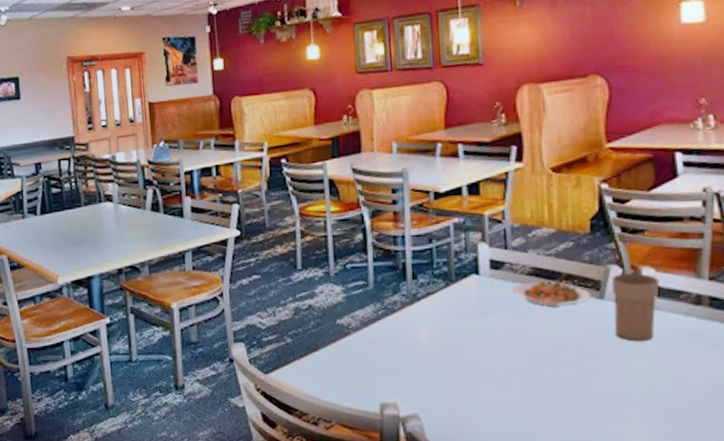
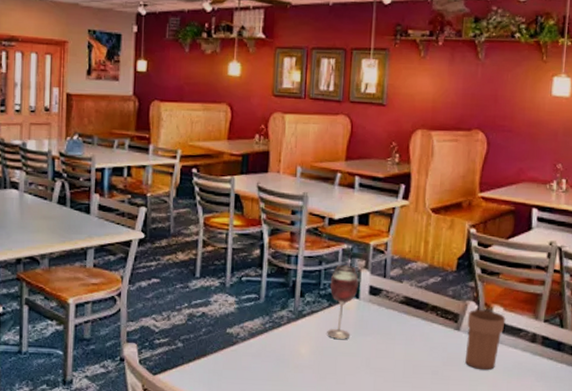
wineglass: none [443,240,477,320] -> present [327,265,359,339]
salad: present [512,280,592,306] -> none [385,309,450,333]

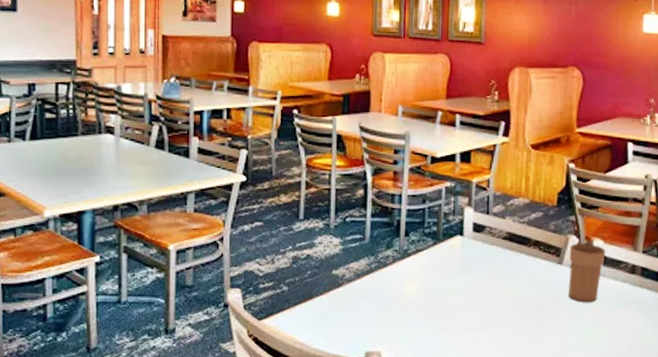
wineglass: present [327,265,359,339] -> none [432,203,462,277]

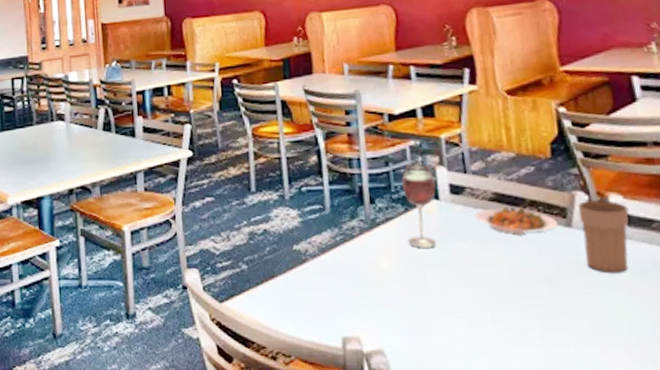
wineglass: none [432,203,462,277] -> present [401,163,437,248]
salad: none [489,245,553,268] -> present [474,206,559,234]

